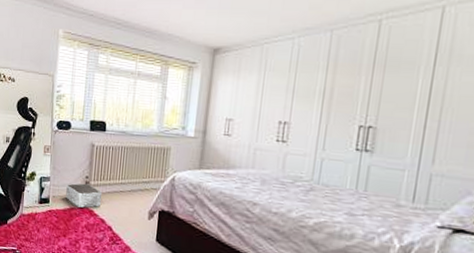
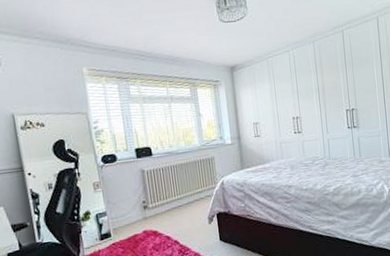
storage bin: present [66,183,102,208] -> none [125,208,163,232]

